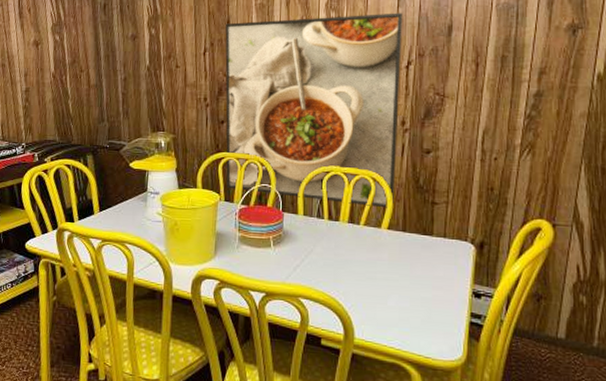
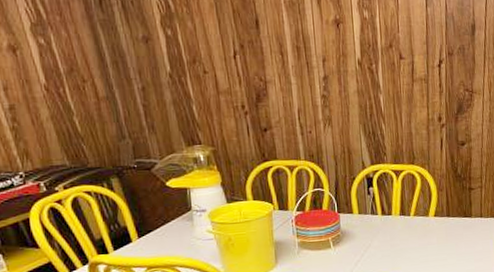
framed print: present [225,13,403,208] -> none [254,12,438,198]

